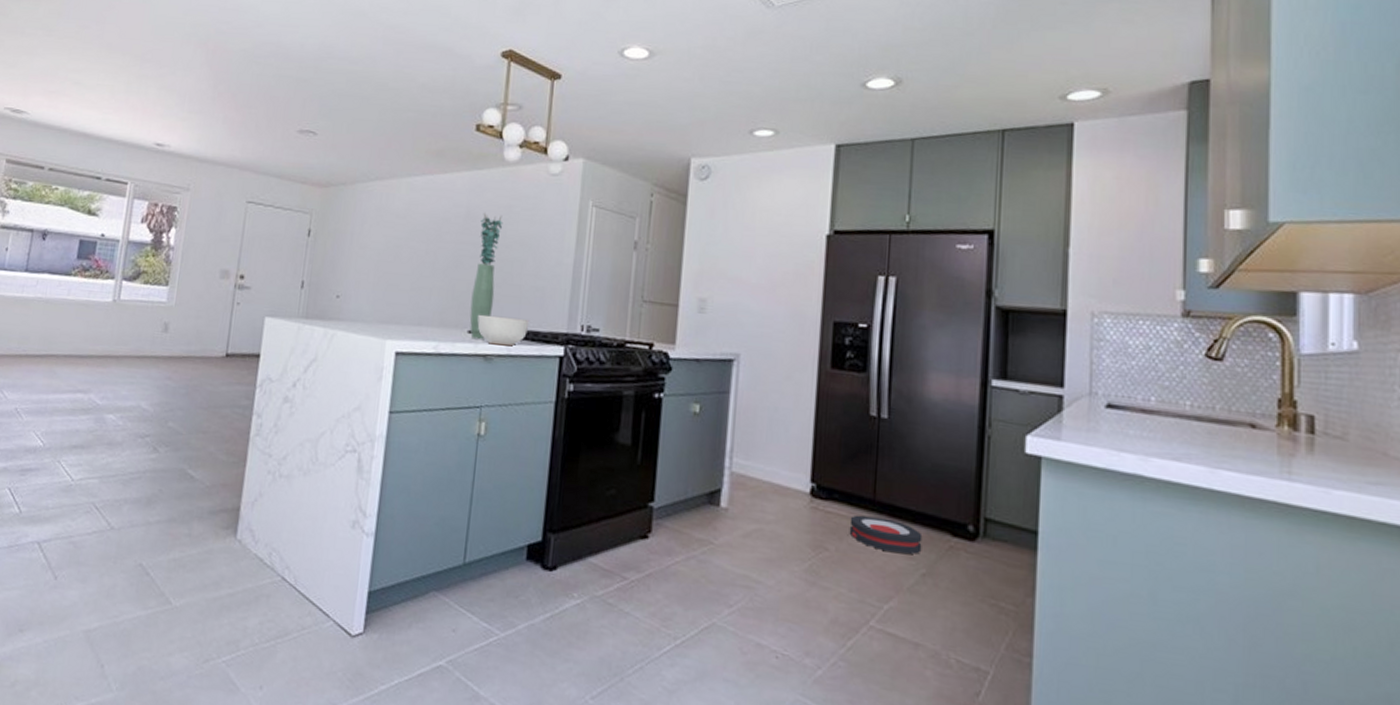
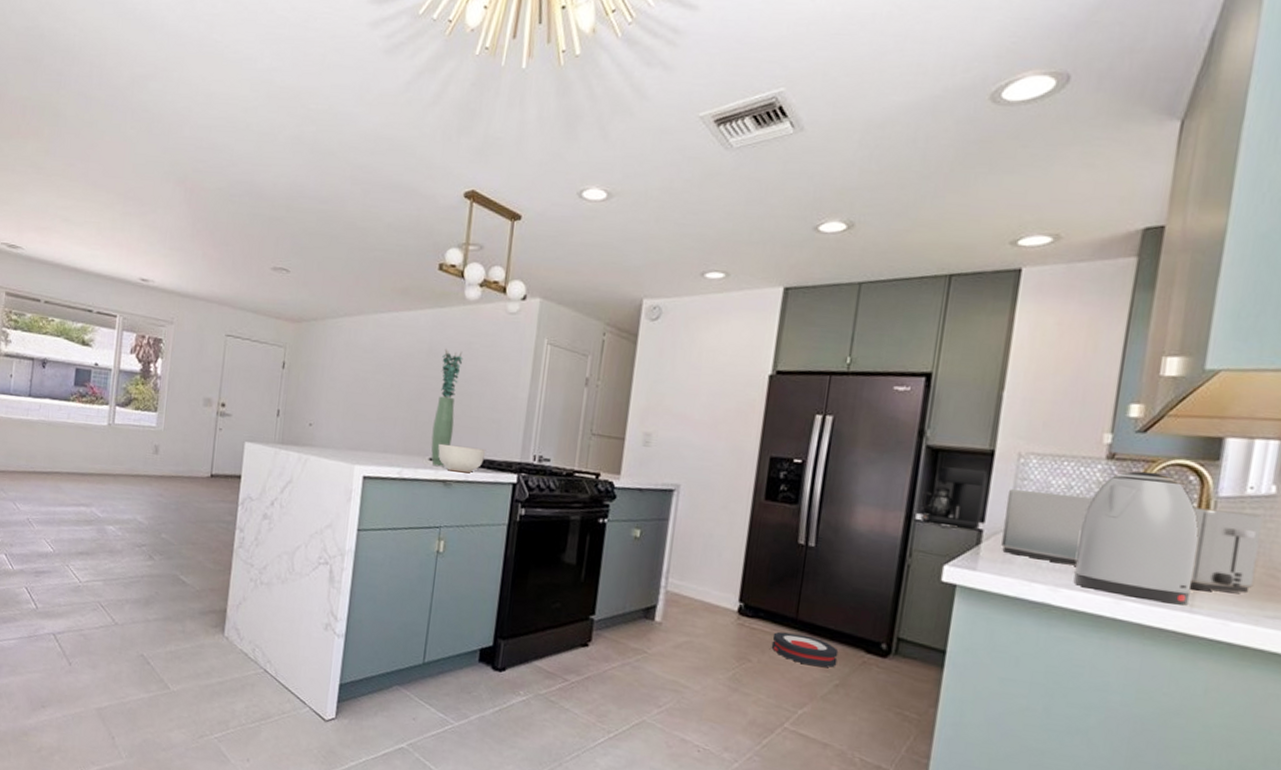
coffee maker: none [996,328,1061,396] -> present [921,466,986,530]
toaster: none [1084,351,1351,458] -> present [1001,489,1263,594]
kettle: none [1162,329,1287,473] -> present [1073,471,1199,605]

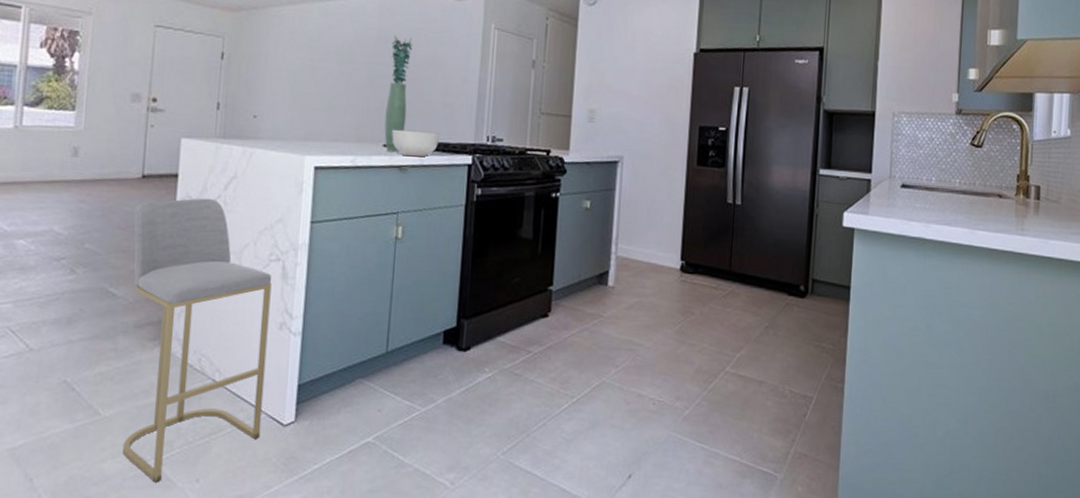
bar stool: none [187,499,320,757] -> present [123,198,272,483]
robot vacuum: present [771,631,839,668] -> none [710,284,766,312]
coffee maker: present [921,466,986,530] -> none [823,127,871,180]
toaster: present [1001,489,1263,594] -> none [885,143,1064,217]
kettle: present [1073,471,1199,605] -> none [939,123,1023,230]

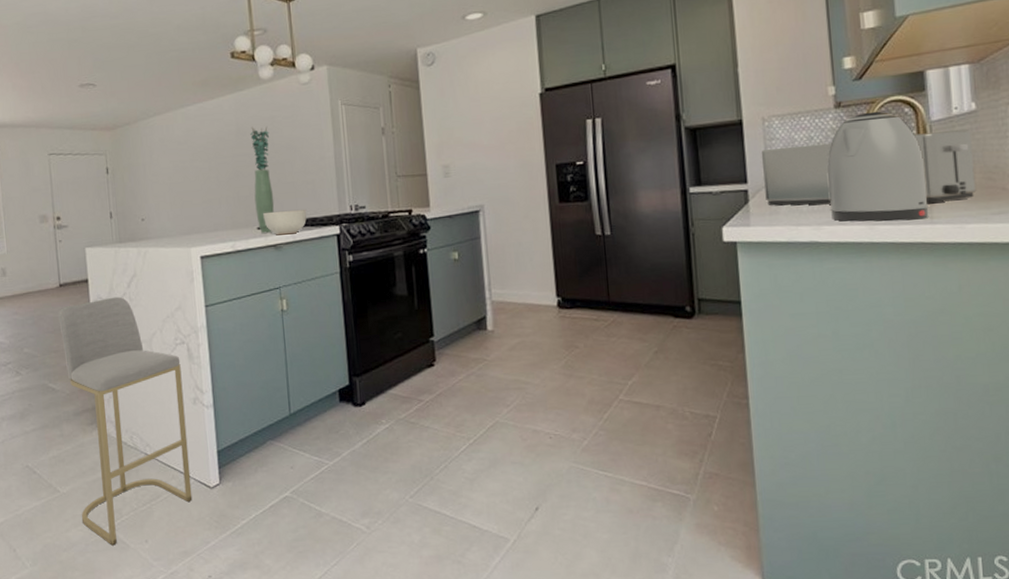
toaster: none [885,143,1064,217] -> present [761,129,977,206]
kettle: none [939,123,1023,230] -> present [827,111,929,222]

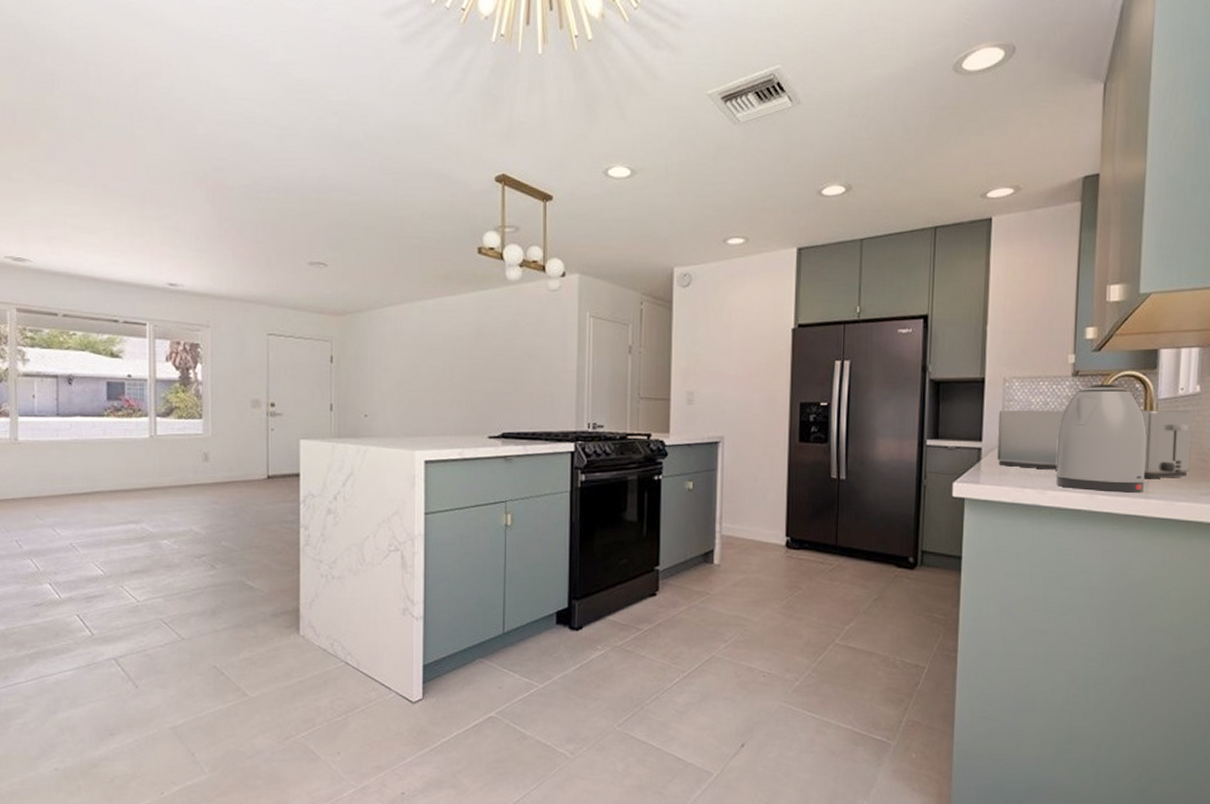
bar stool: present [58,296,193,546] -> none [263,495,393,756]
vase: present [250,126,275,233] -> none [488,329,511,443]
bowl: present [263,209,307,236] -> none [496,421,542,447]

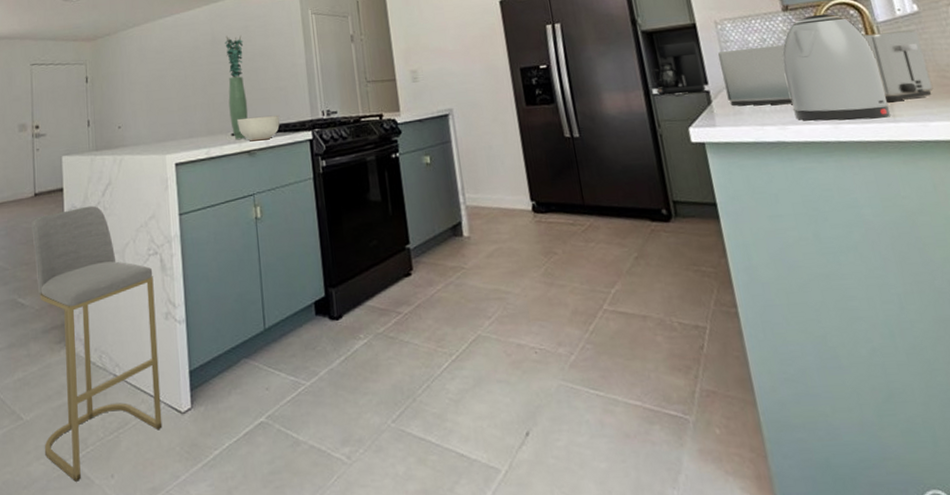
bar stool: none [263,495,393,756] -> present [32,205,163,482]
vase: none [488,329,511,443] -> present [225,35,249,139]
bowl: none [496,421,542,447] -> present [237,114,280,142]
coffee maker: none [930,395,980,448] -> present [651,41,706,95]

